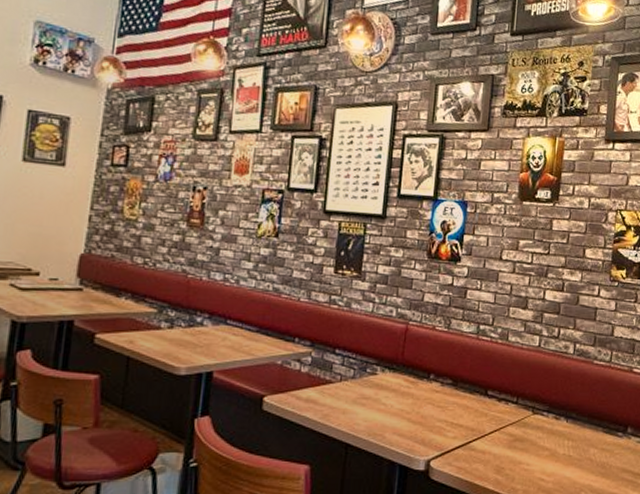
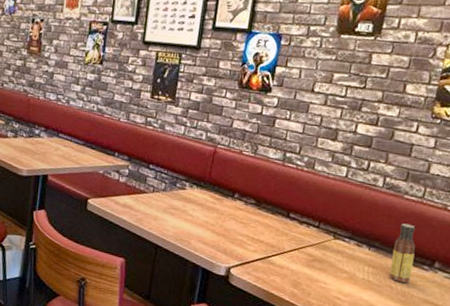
sauce bottle: none [588,390,609,454] -> present [389,223,416,284]

